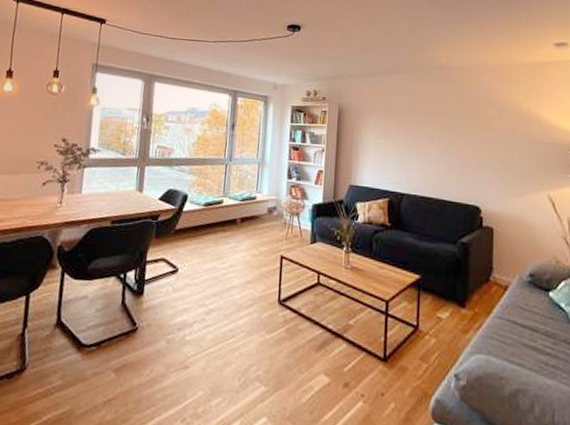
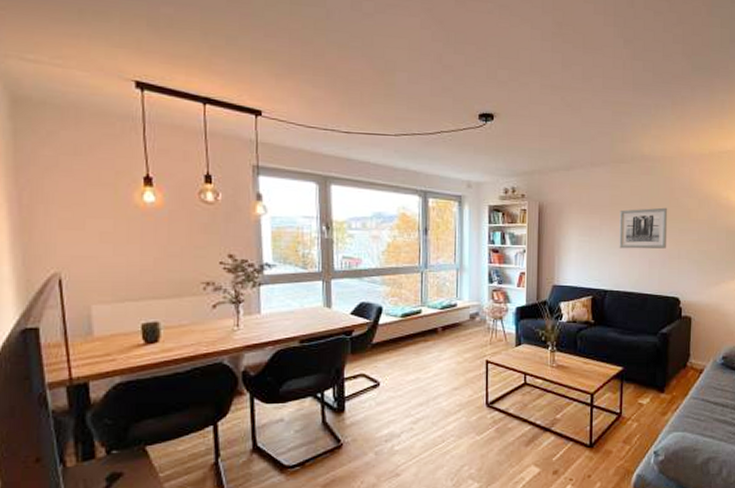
wall art: none [417,115,466,156] -> present [619,207,668,249]

